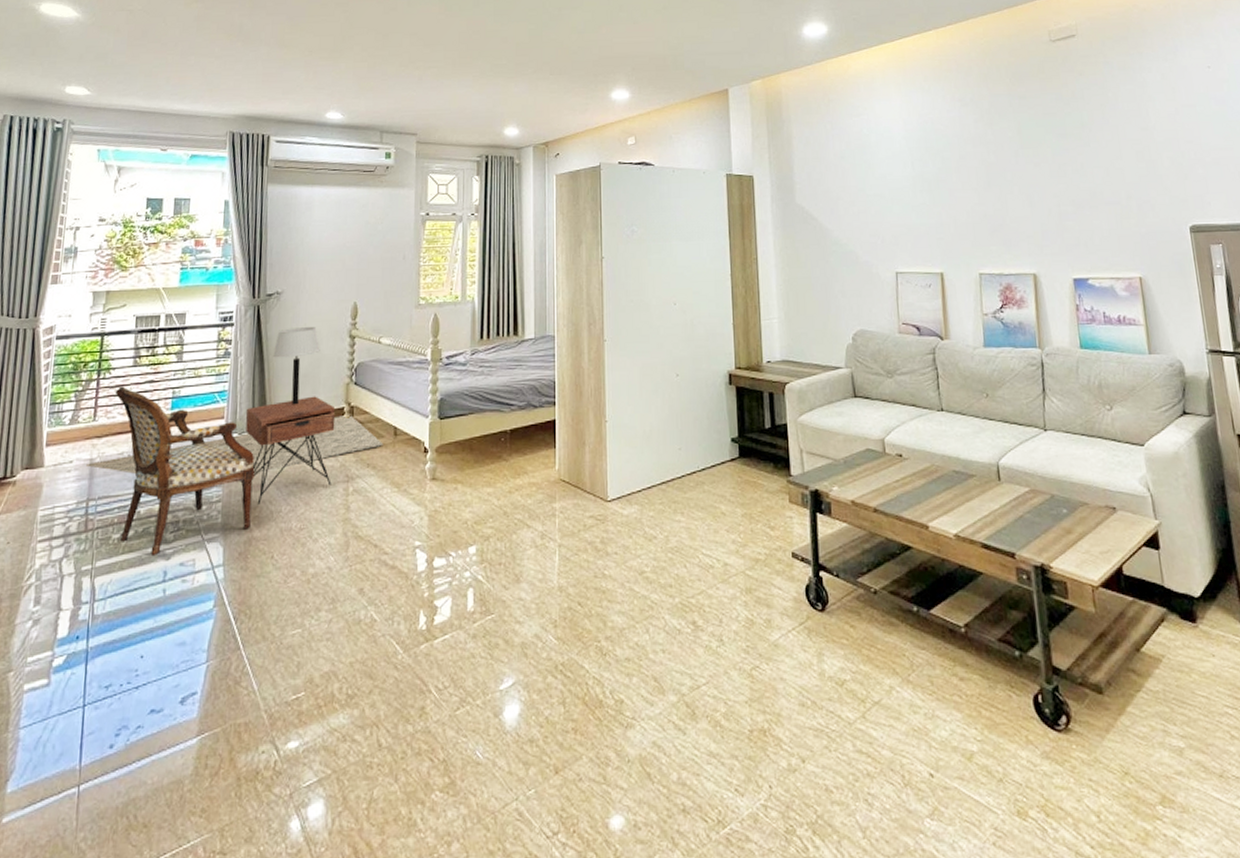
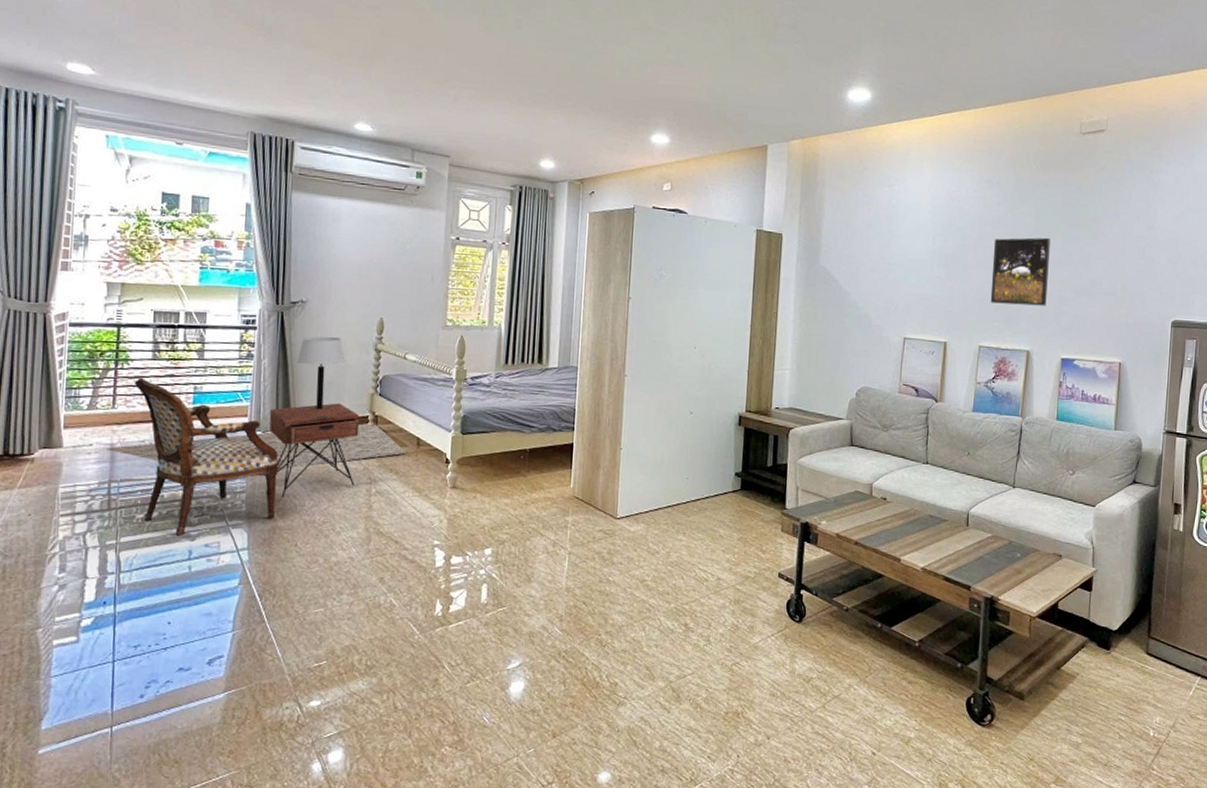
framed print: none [977,150,1046,226] -> present [990,237,1050,306]

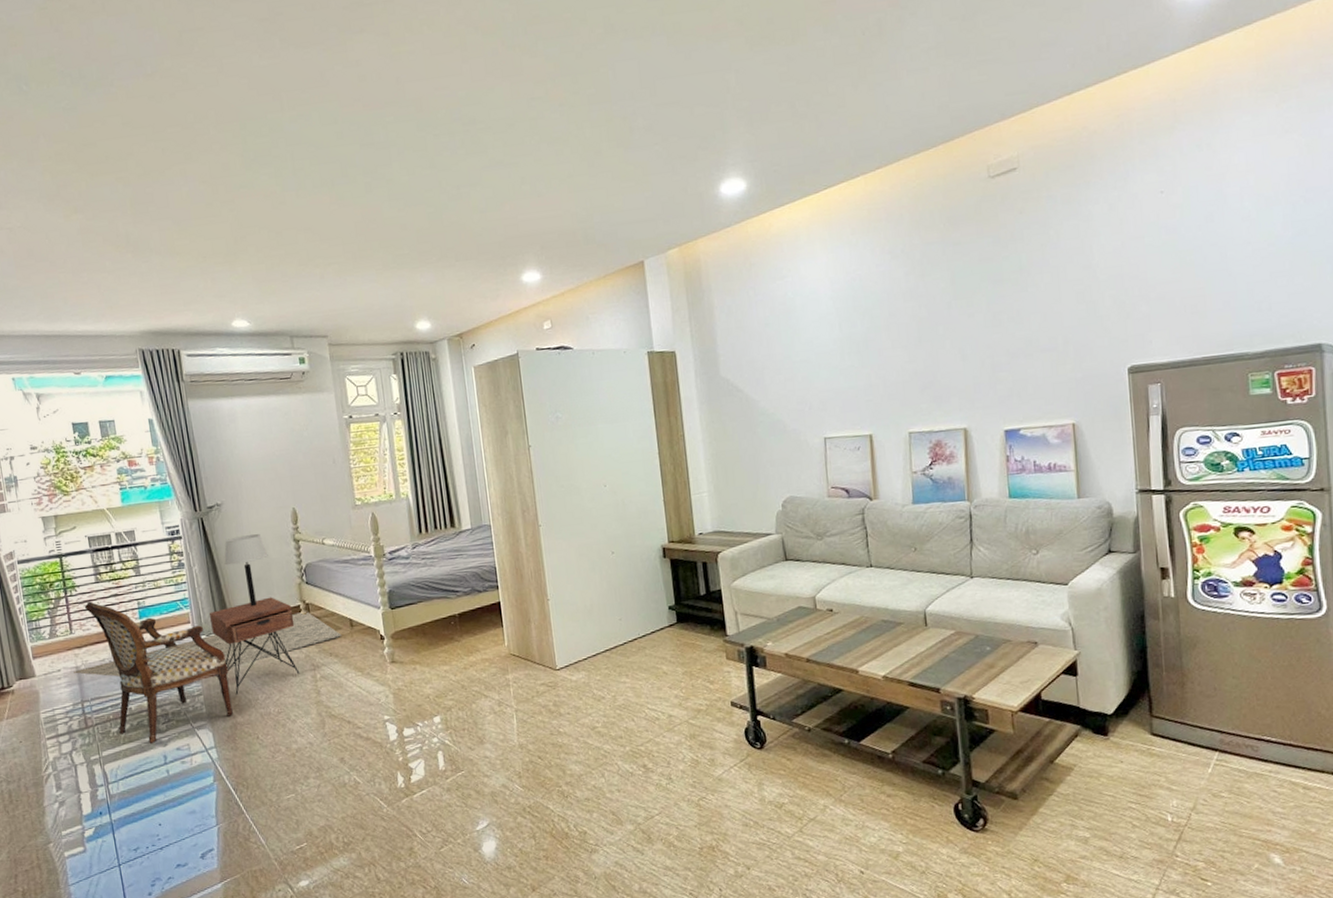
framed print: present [990,237,1050,306] -> none [907,300,978,384]

